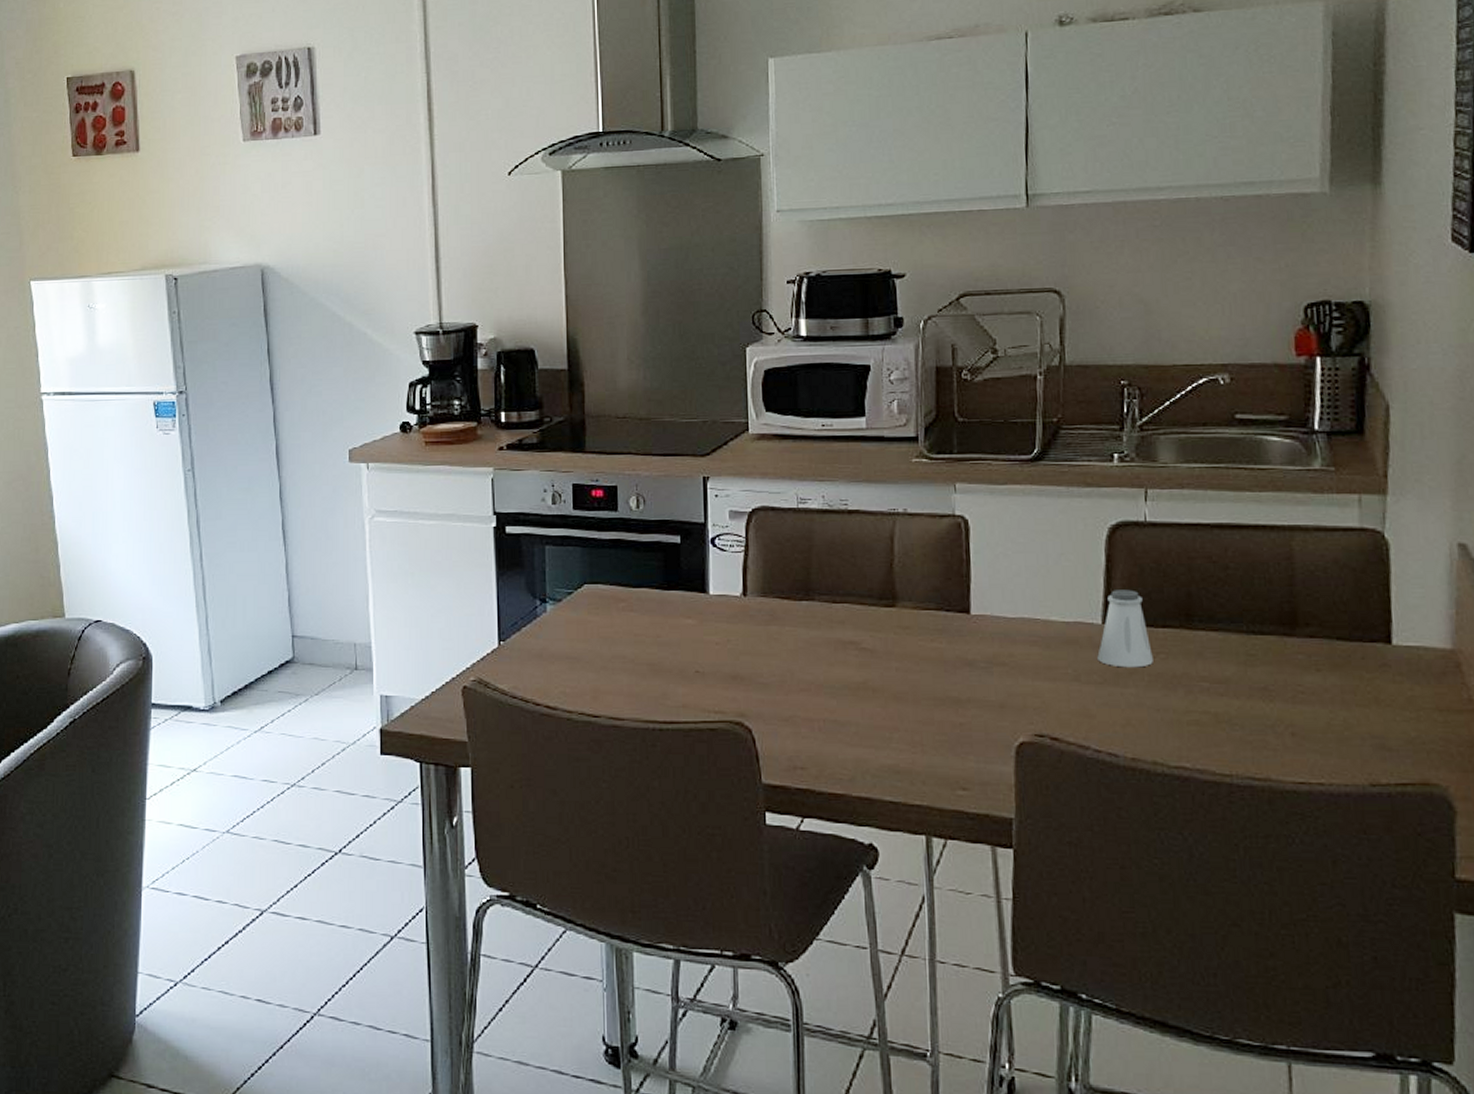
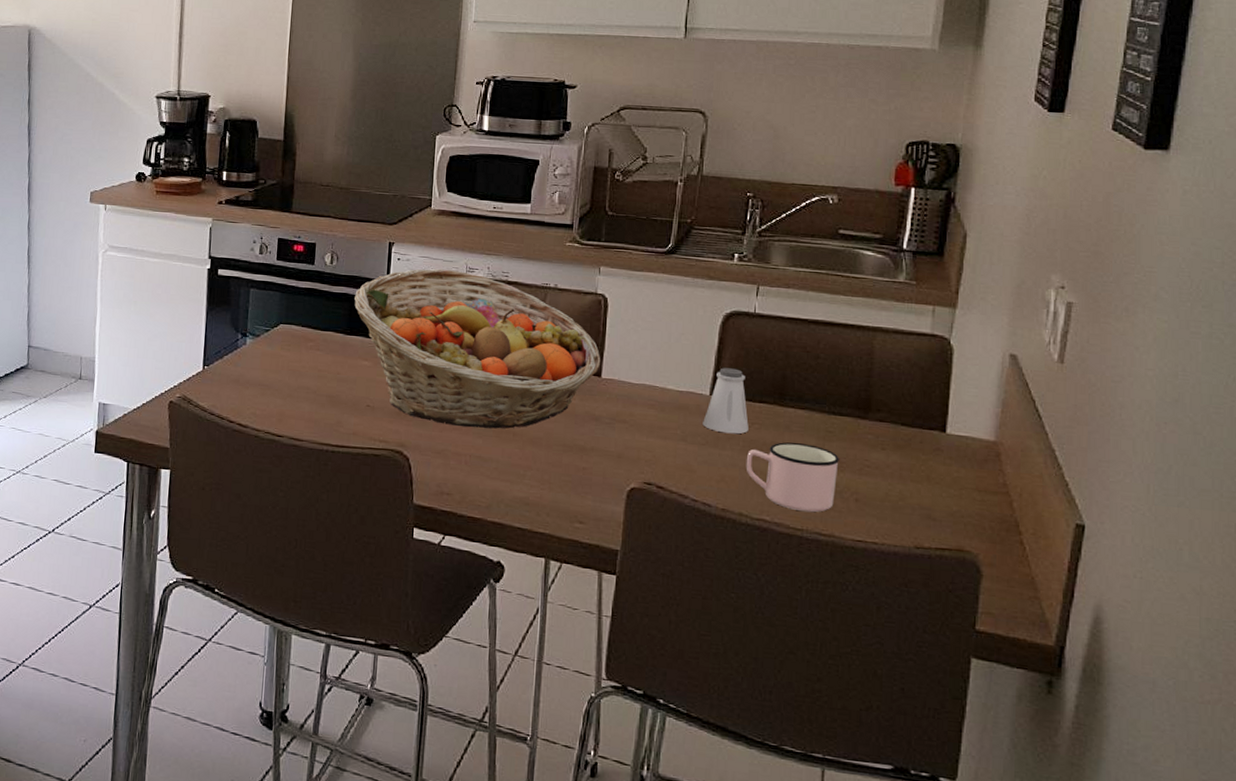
fruit basket: none [669,502,968,687] -> present [354,268,601,429]
mug: none [1154,672,1267,754] -> present [746,442,839,513]

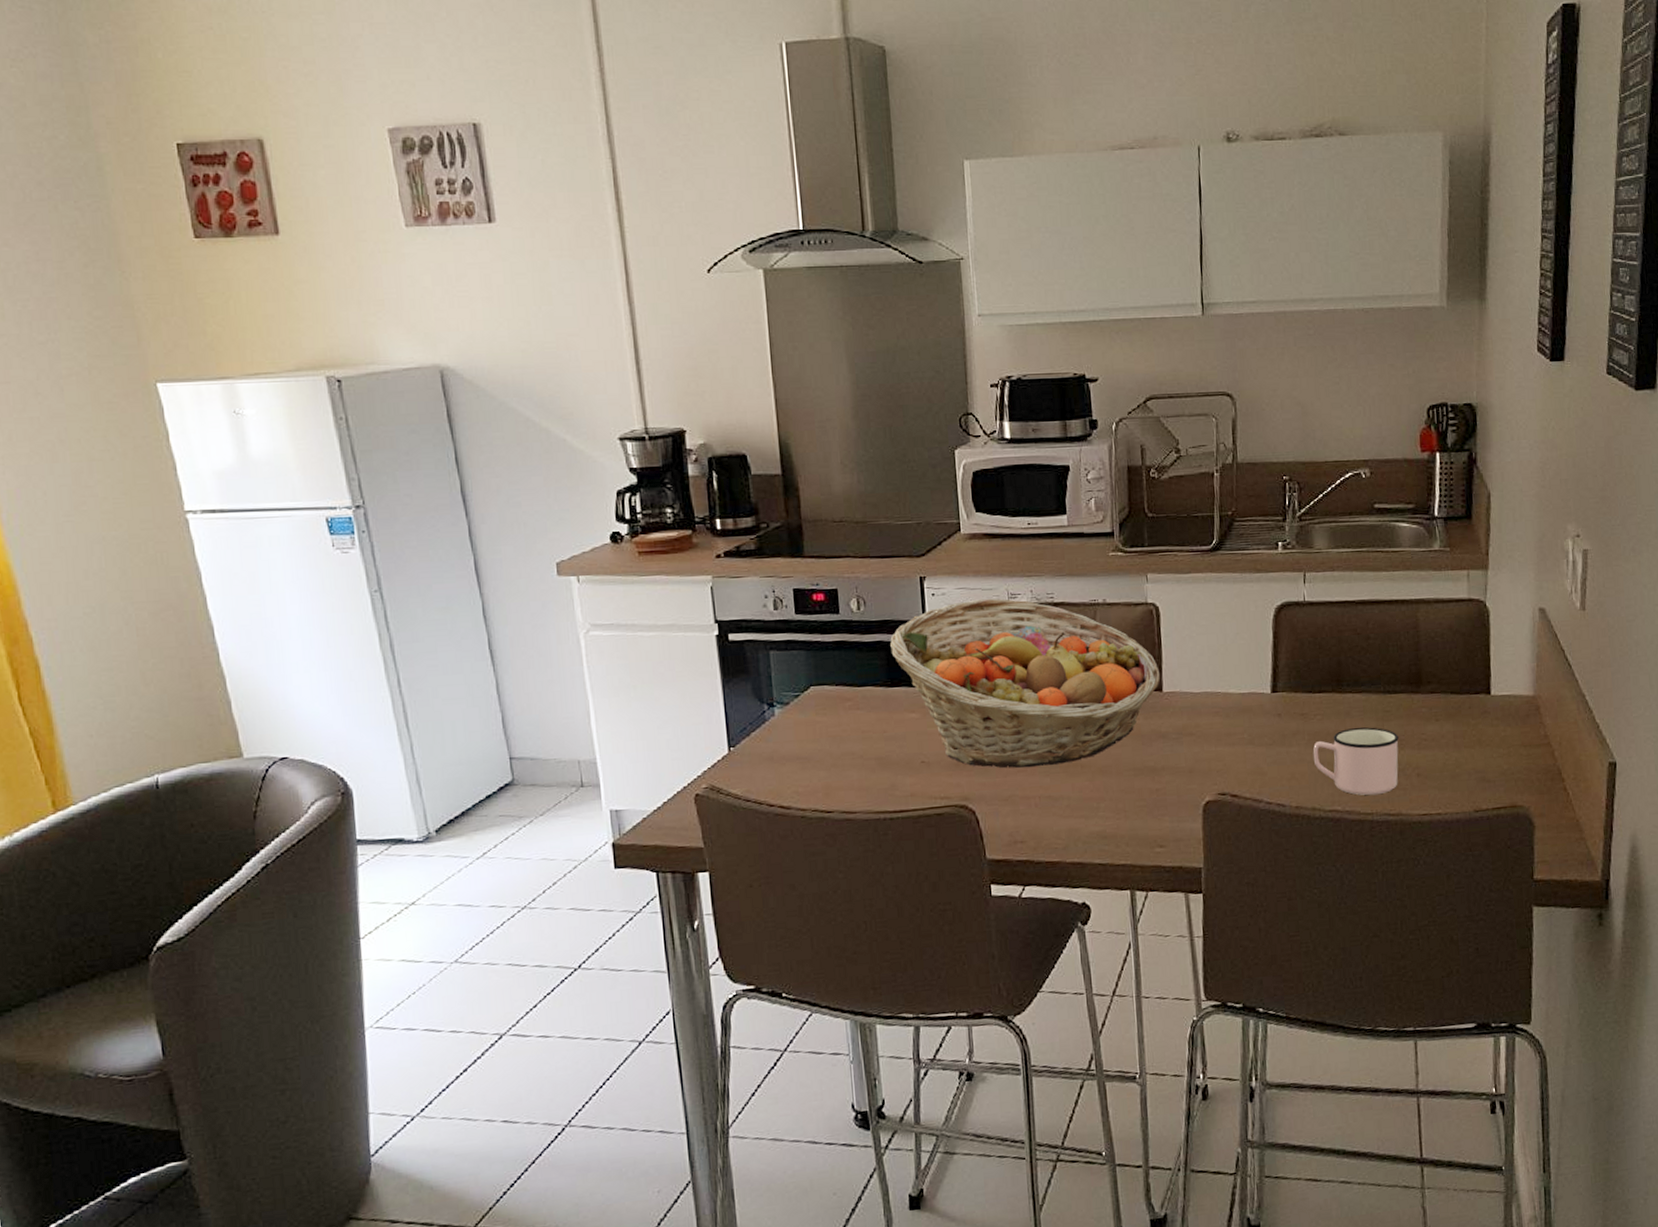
saltshaker: present [703,367,749,434] -> none [1267,661,1312,730]

